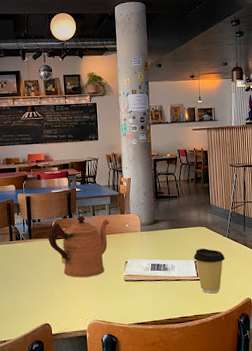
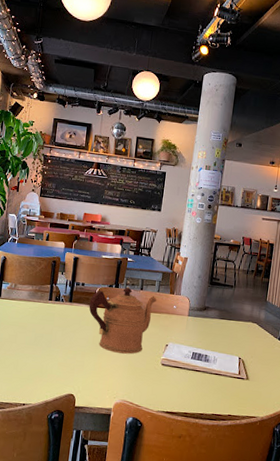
coffee cup: present [194,248,226,294] -> none [239,345,272,396]

